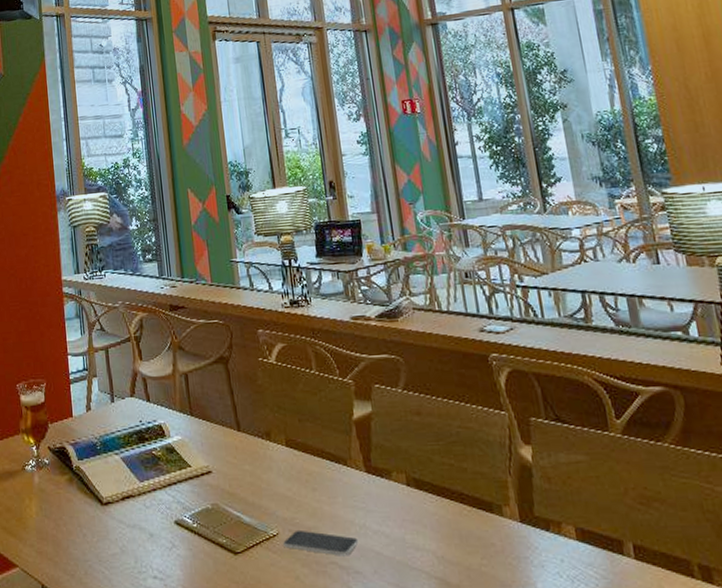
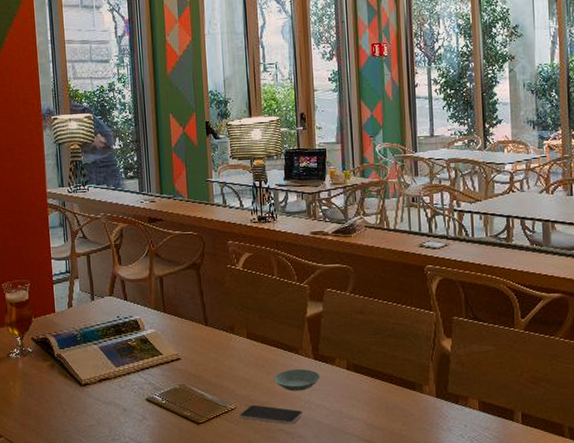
saucer: none [320,484,376,513] -> present [273,368,321,391]

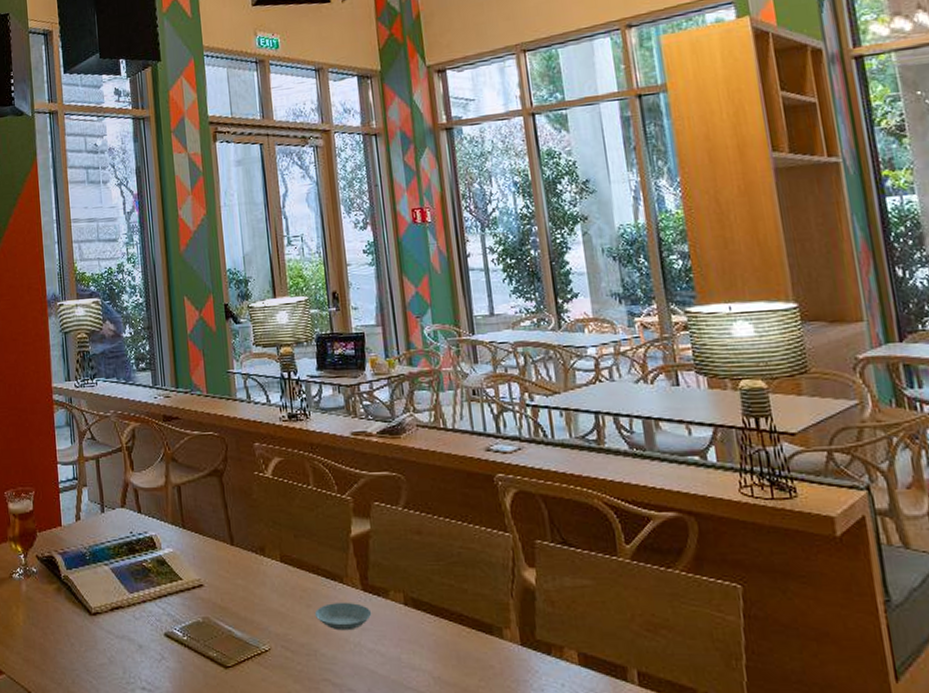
smartphone: present [240,404,303,425] -> none [275,646,353,674]

